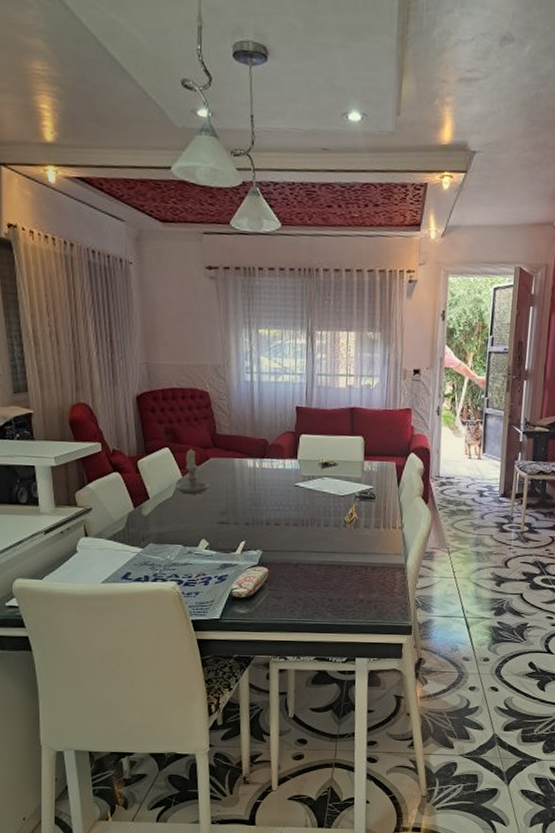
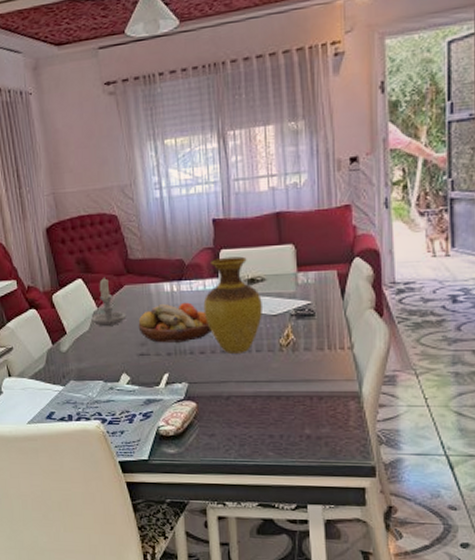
fruit bowl: none [220,477,287,514] -> present [138,302,212,343]
vase: none [281,441,333,527] -> present [203,256,262,354]

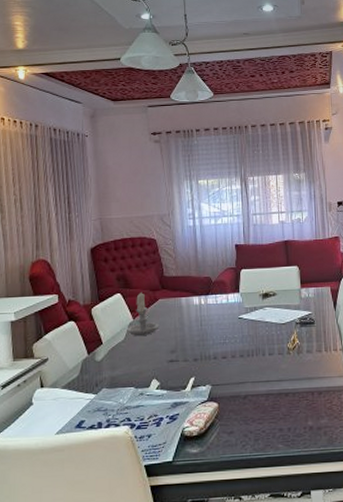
fruit bowl: present [138,302,212,343] -> none [169,313,233,350]
vase: present [203,256,262,354] -> none [226,275,274,357]

